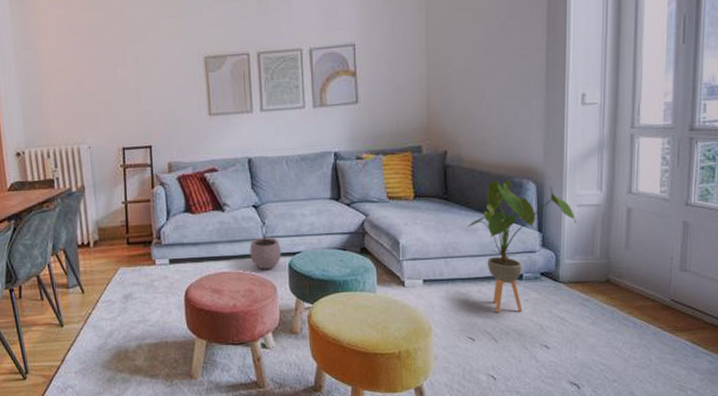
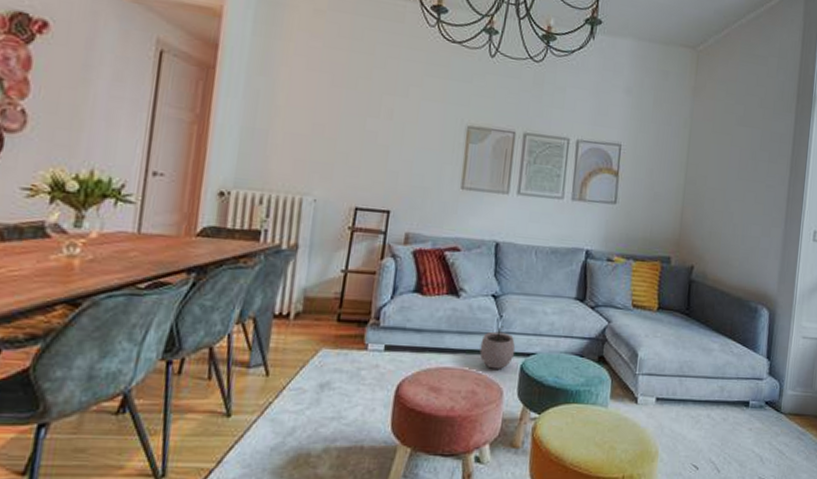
house plant: present [466,179,577,313] -> none [703,303,801,441]

